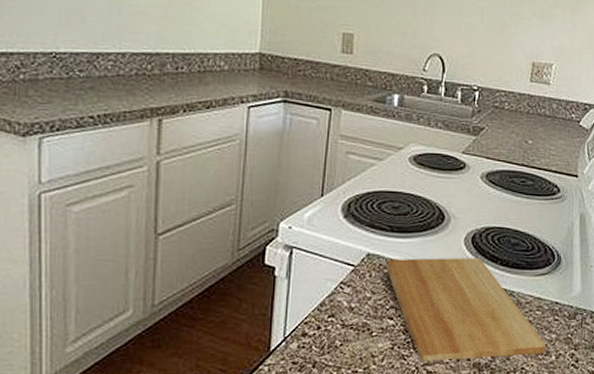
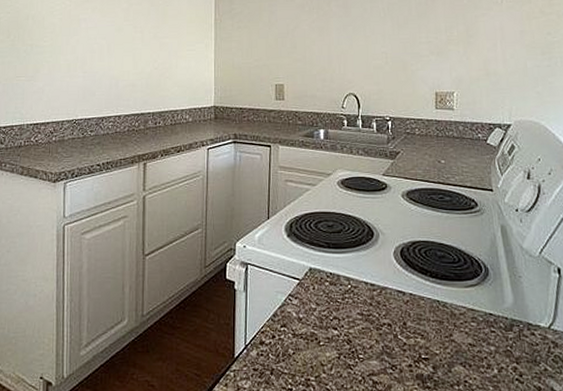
cutting board: present [386,258,547,361] -> none [327,271,487,371]

